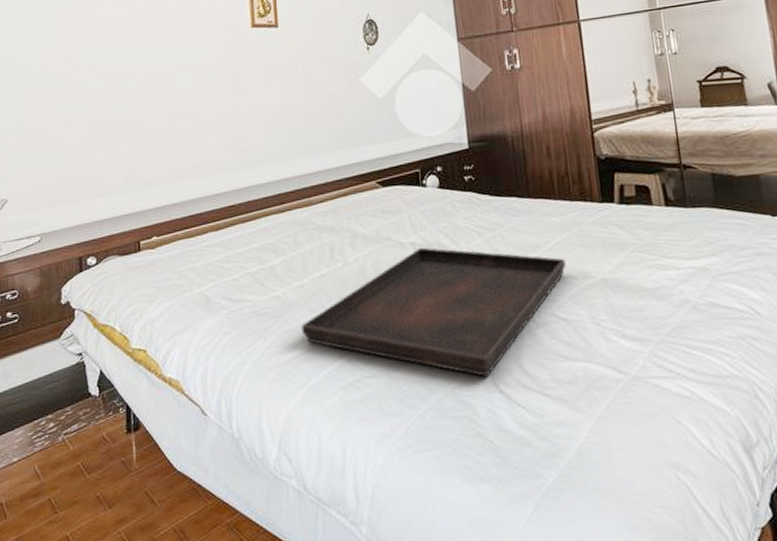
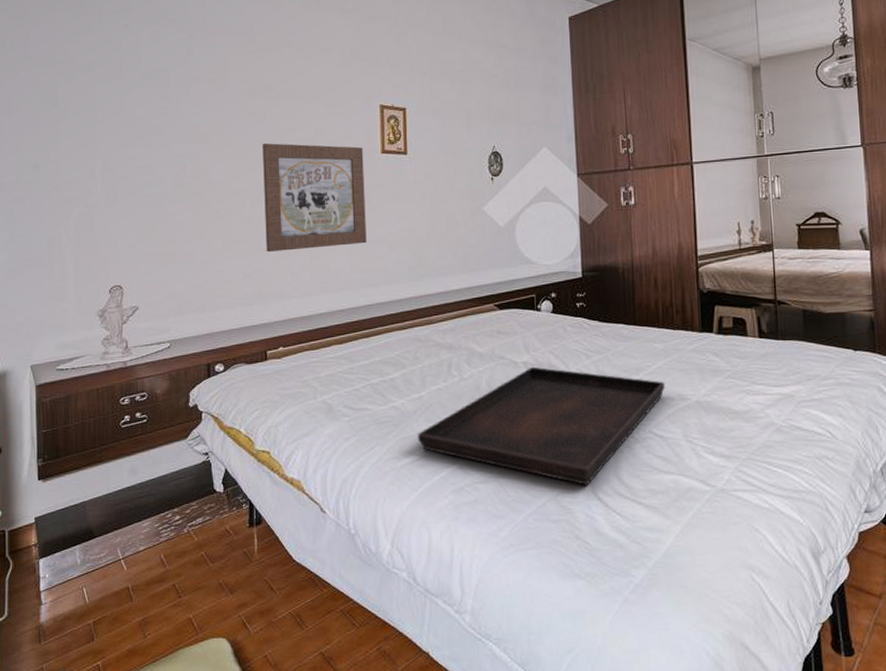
wall art: none [130,22,240,136] -> present [262,143,367,252]

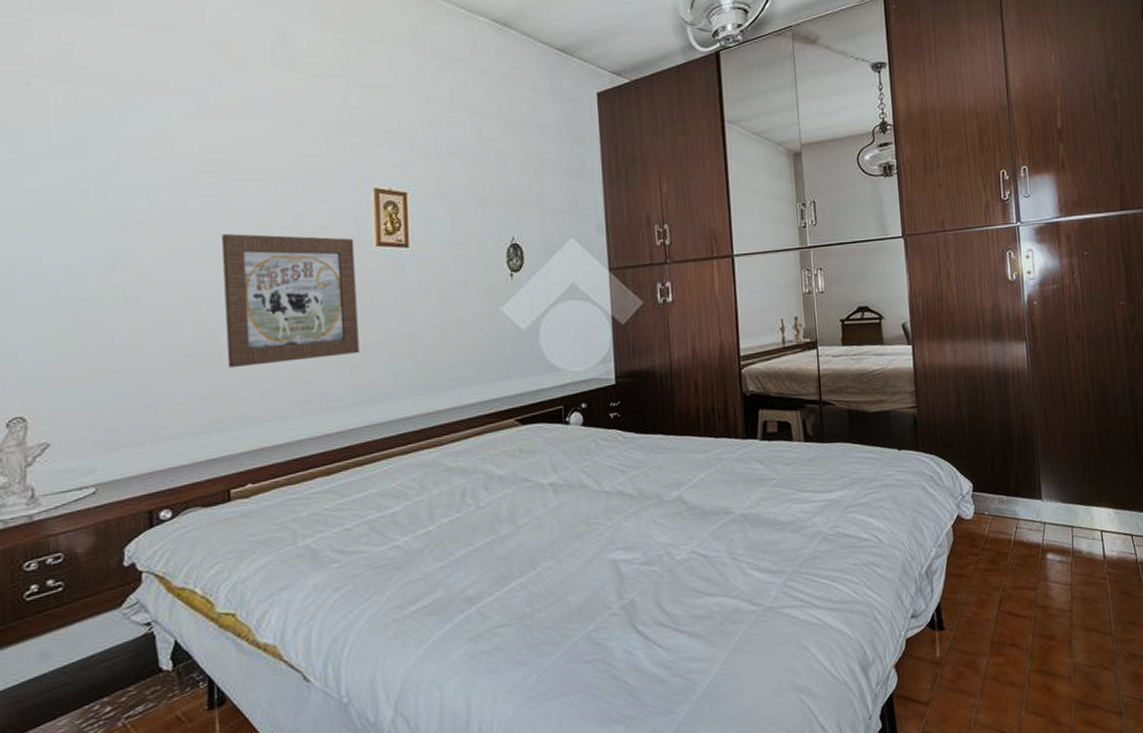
serving tray: present [418,366,665,485] -> none [426,488,708,618]

